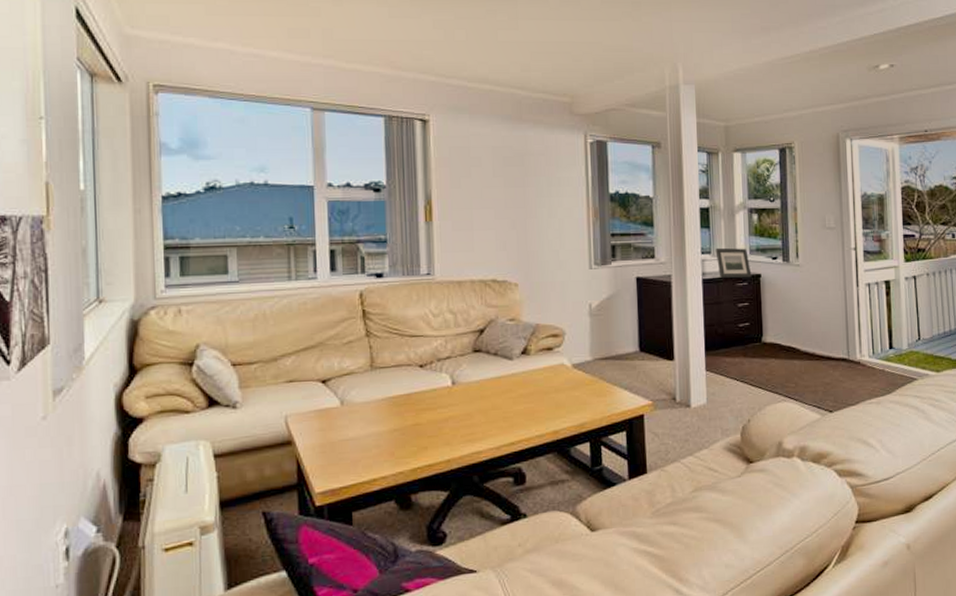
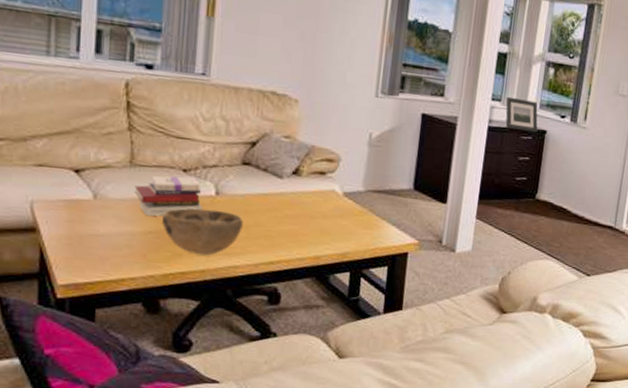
books: none [377,371,441,415] -> present [134,175,202,217]
decorative bowl: none [405,399,481,445] -> present [162,208,243,256]

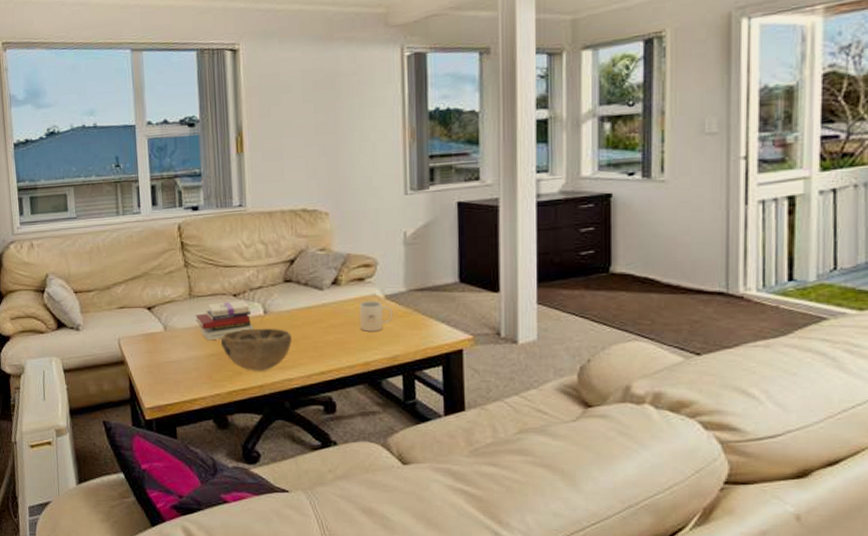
mug: none [314,195,349,227] -> present [359,301,393,332]
picture frame: present [505,96,538,133] -> none [554,163,600,201]

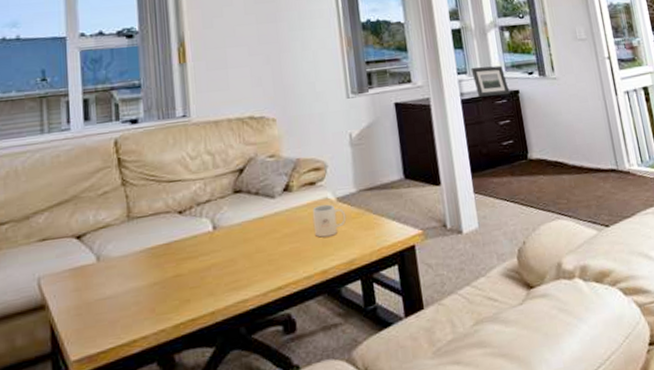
books: present [195,300,254,341] -> none [134,217,202,268]
decorative bowl: present [221,328,292,371] -> none [165,244,245,296]
picture frame: none [554,163,600,201] -> present [471,65,510,98]

